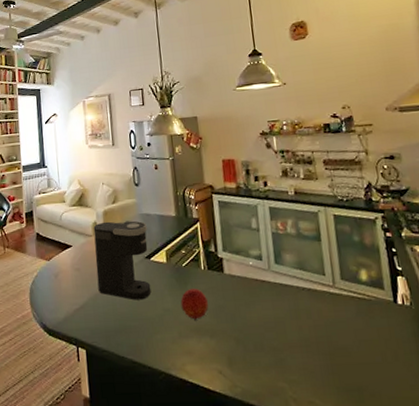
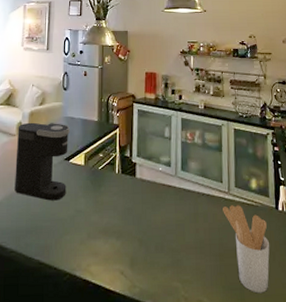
fruit: present [180,289,208,321] -> none [93,191,118,222]
utensil holder: none [328,299,393,396] -> present [223,205,270,294]

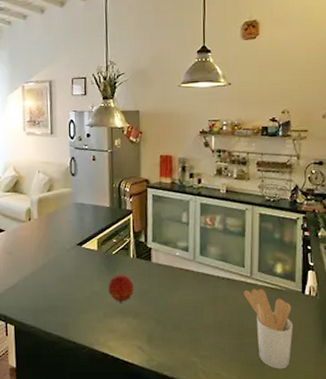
coffee maker: present [14,122,71,201] -> none [27,209,82,283]
fruit: none [93,191,118,222] -> present [108,275,134,303]

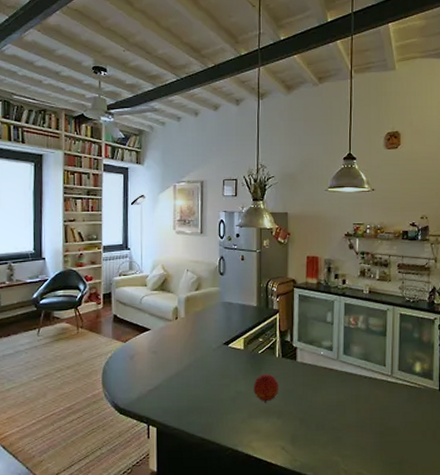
utensil holder: present [244,289,294,370] -> none [385,387,431,467]

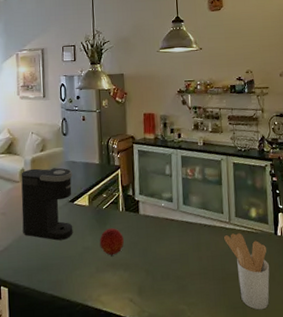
coffee maker: none [173,307,229,383] -> present [21,167,73,241]
utensil holder: none [385,387,431,467] -> present [224,233,270,310]

